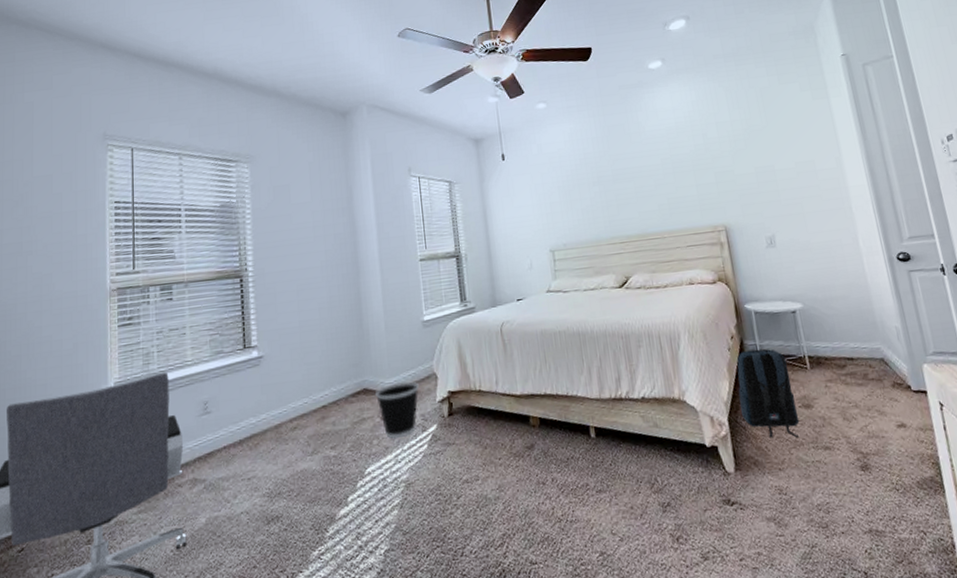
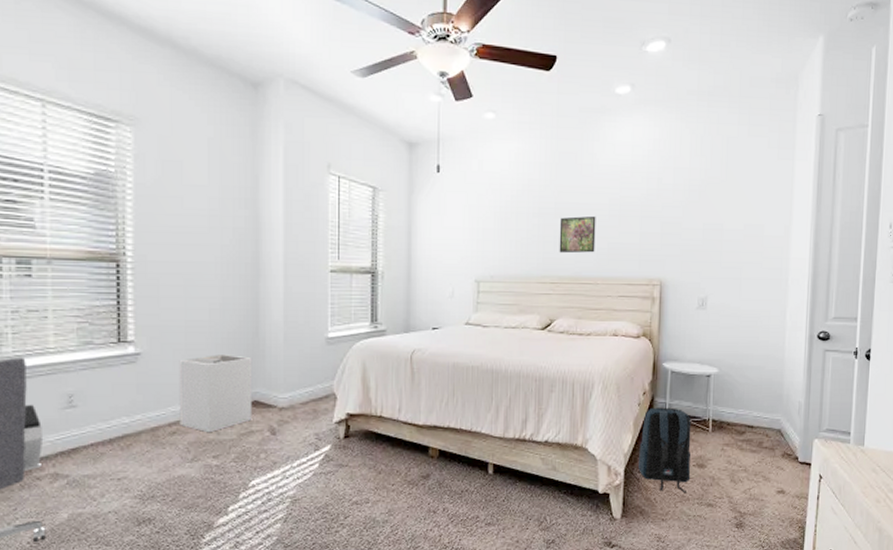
laundry hamper: none [296,347,363,425] -> present [179,355,253,433]
wastebasket: present [376,381,419,439] -> none [267,399,316,455]
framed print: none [618,176,657,215] -> present [559,215,596,254]

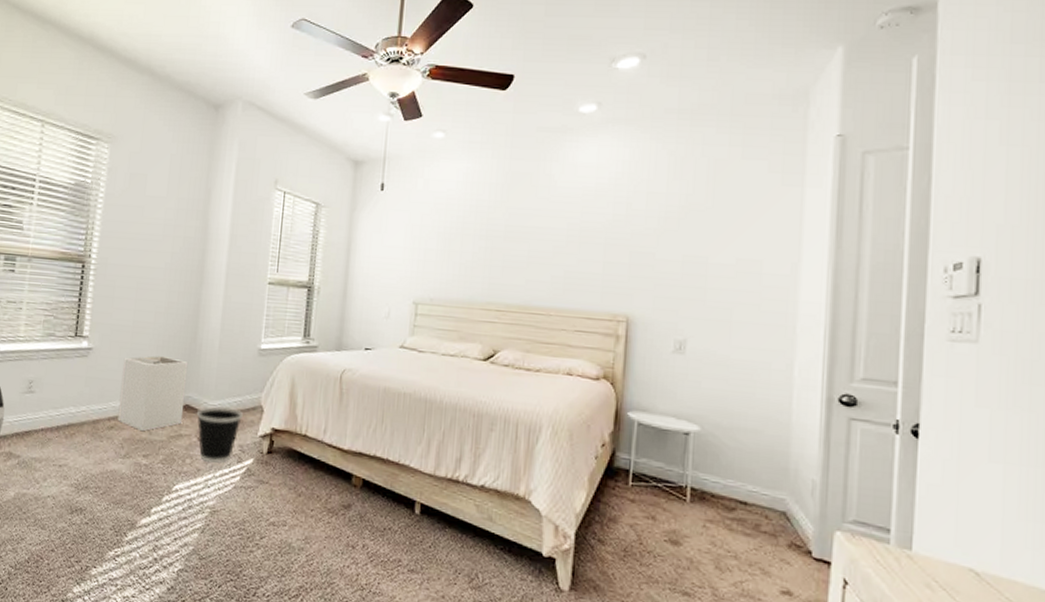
wastebasket: none [267,399,316,455] -> present [197,406,243,464]
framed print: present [559,215,596,254] -> none [507,240,552,281]
backpack: present [639,407,692,493] -> none [593,463,663,574]

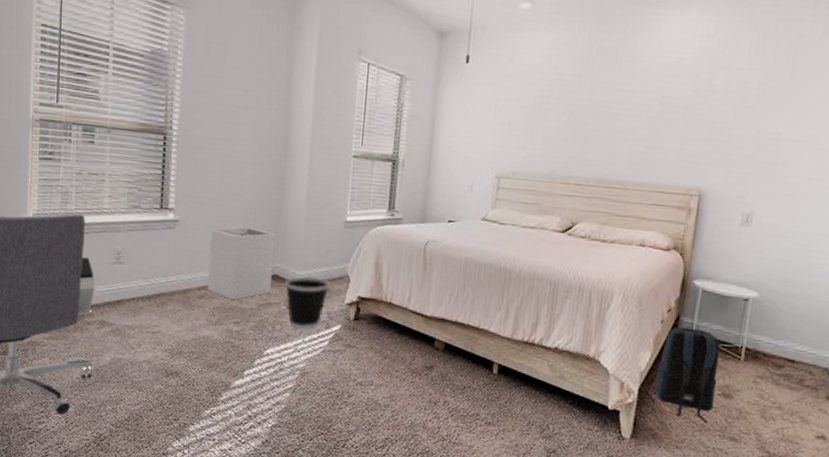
backpack: none [593,463,663,574] -> present [655,326,721,423]

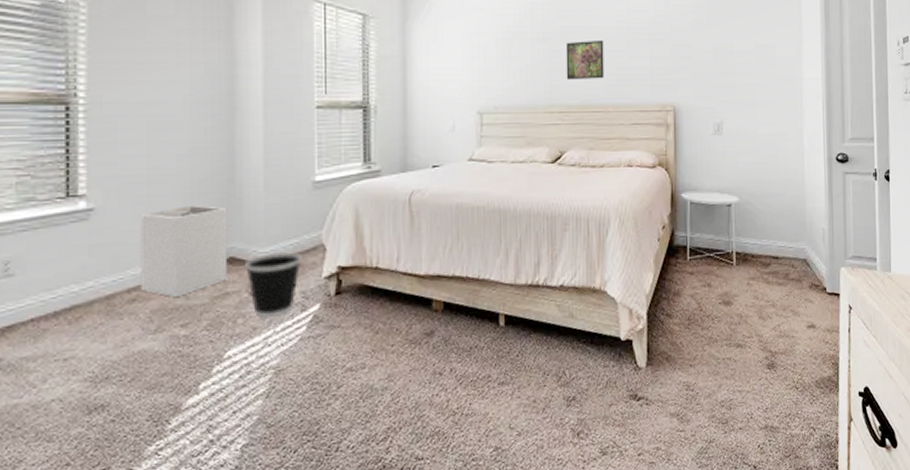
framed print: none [588,116,633,156] -> present [566,39,604,80]
backpack: present [655,326,721,423] -> none [661,241,717,335]

